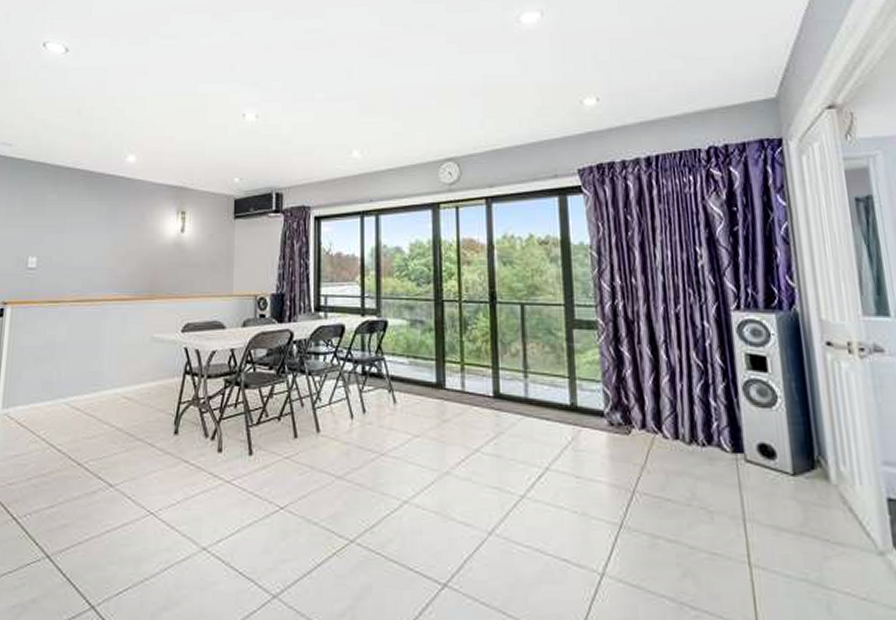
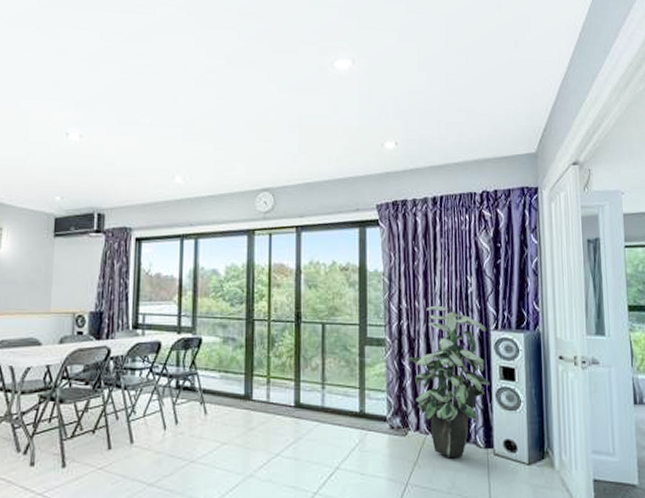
indoor plant: none [625,281,734,462] -> present [407,305,490,457]

